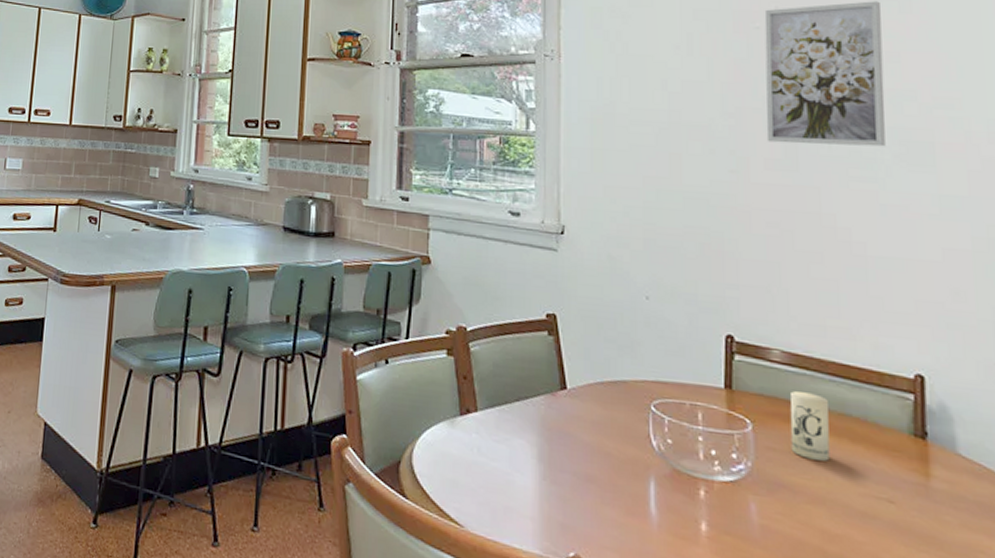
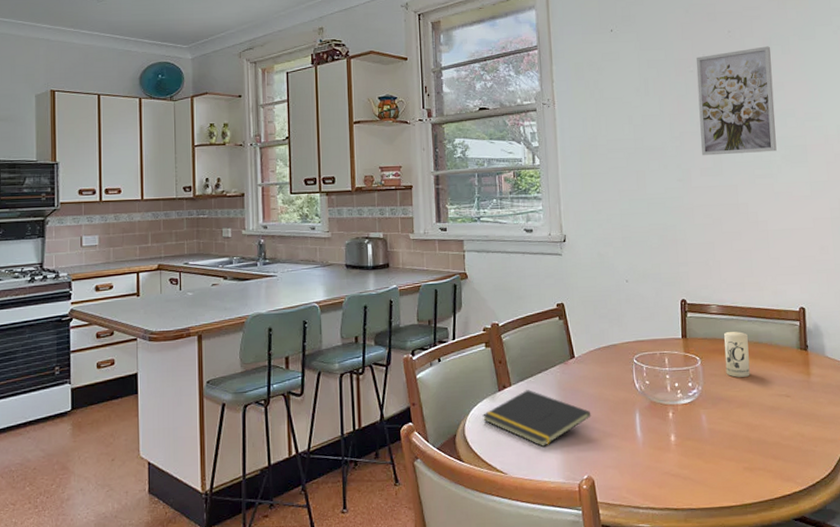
notepad: none [436,420,585,501] -> present [482,390,591,447]

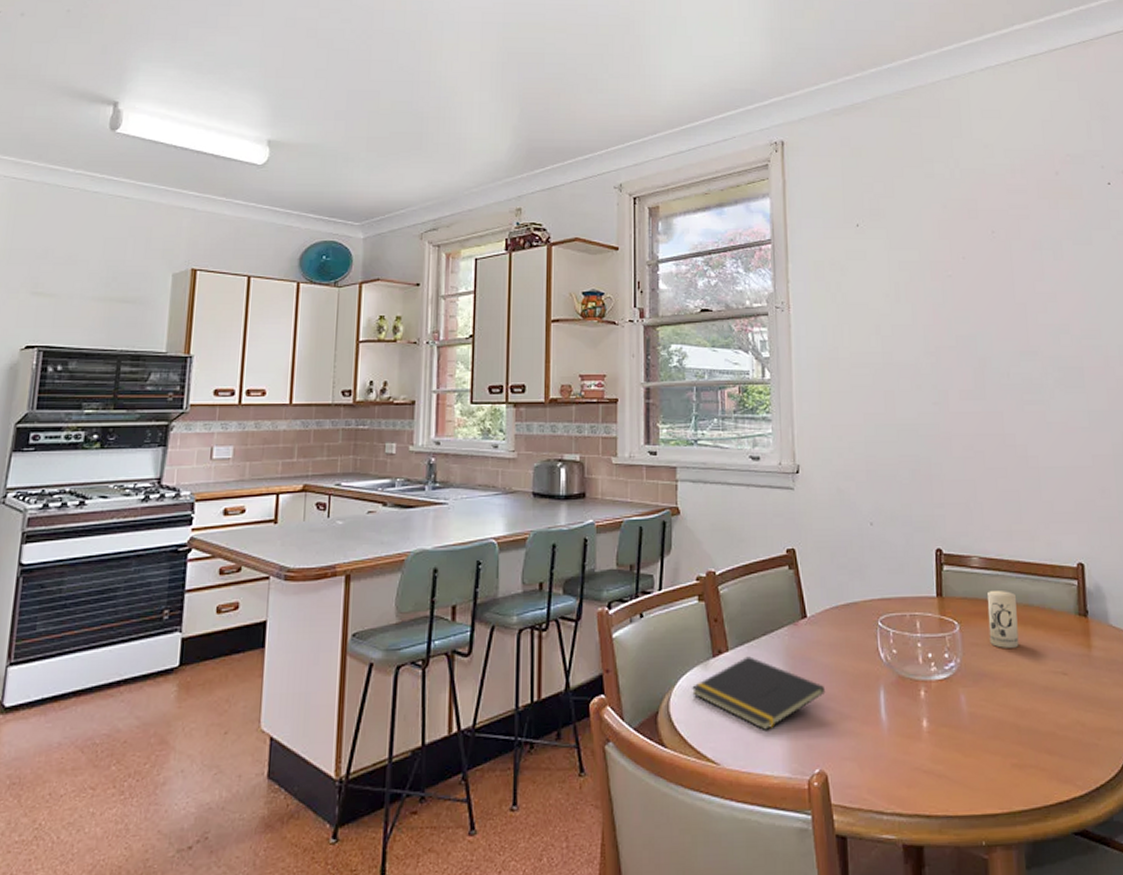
wall art: present [695,46,777,156] -> none [954,250,1049,376]

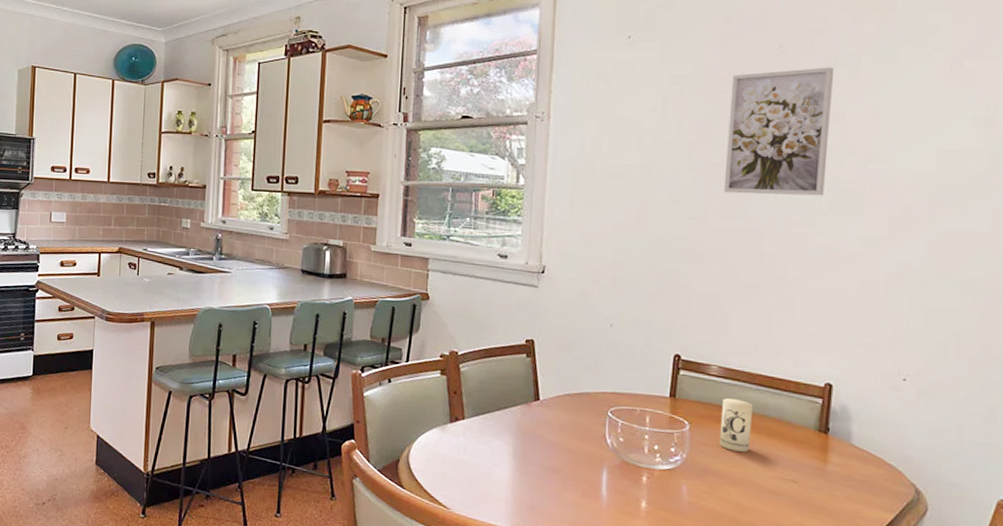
notepad: present [691,656,826,730] -> none [429,426,551,488]
wall art: none [954,250,1049,376] -> present [723,67,833,196]

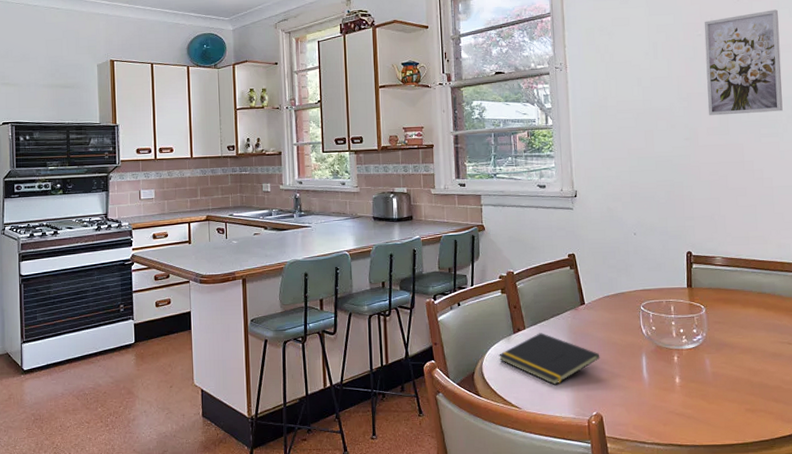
notepad: none [429,426,551,488] -> present [498,333,600,385]
candle: present [719,398,753,452] -> none [728,282,753,325]

